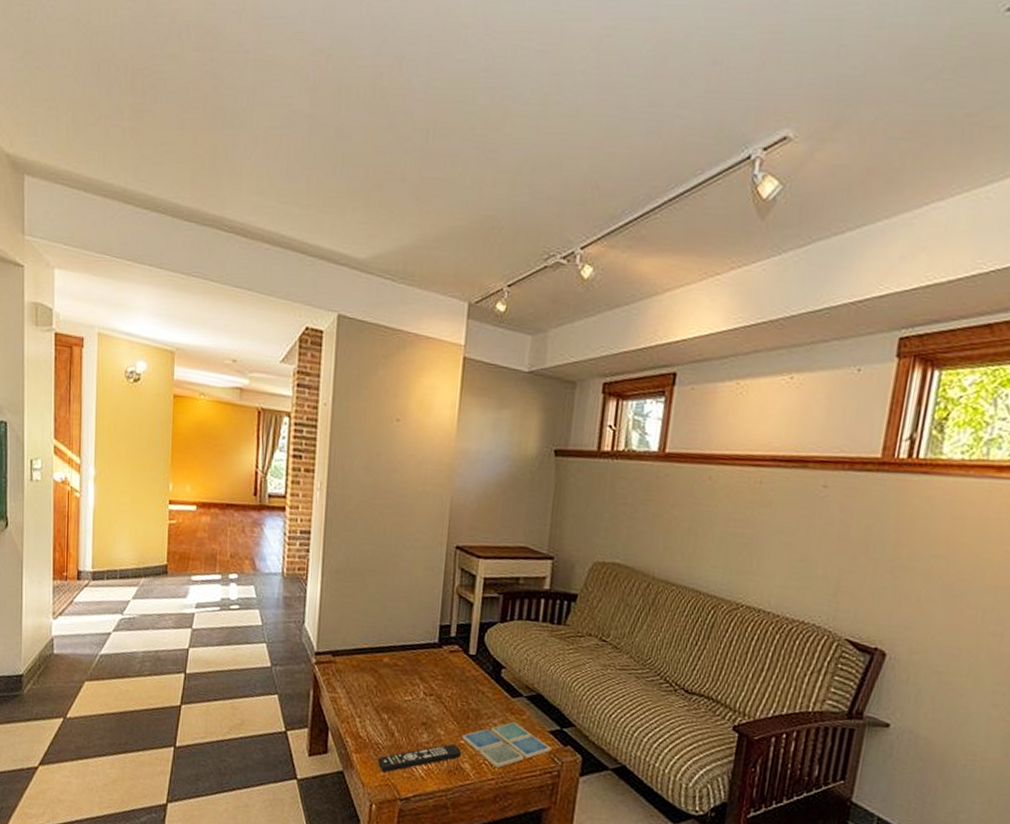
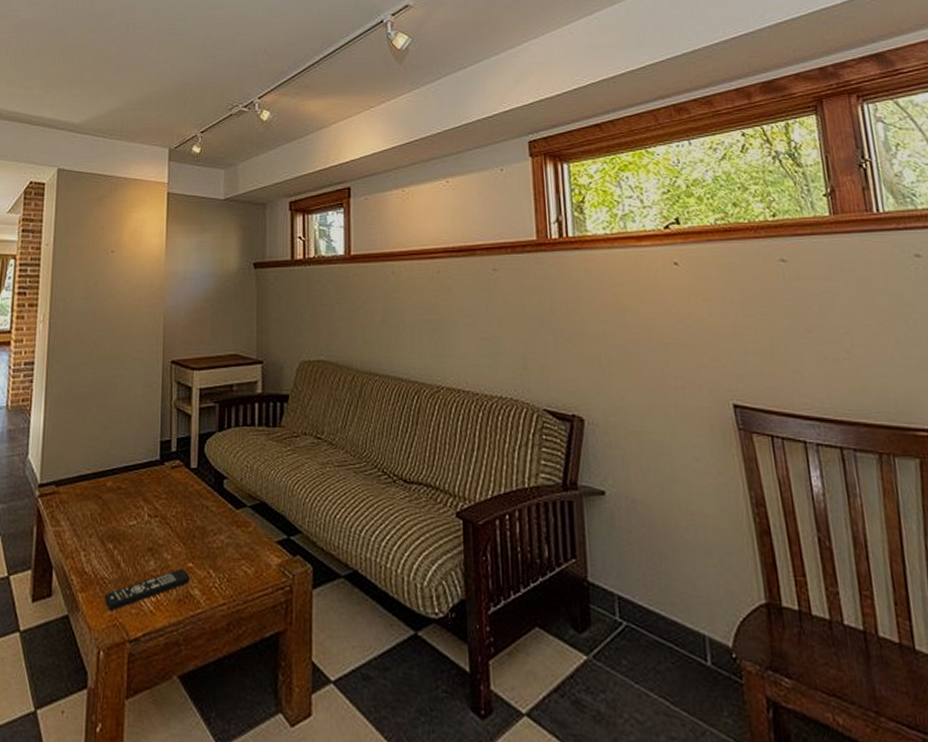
drink coaster: present [462,722,551,768] -> none [189,536,280,591]

